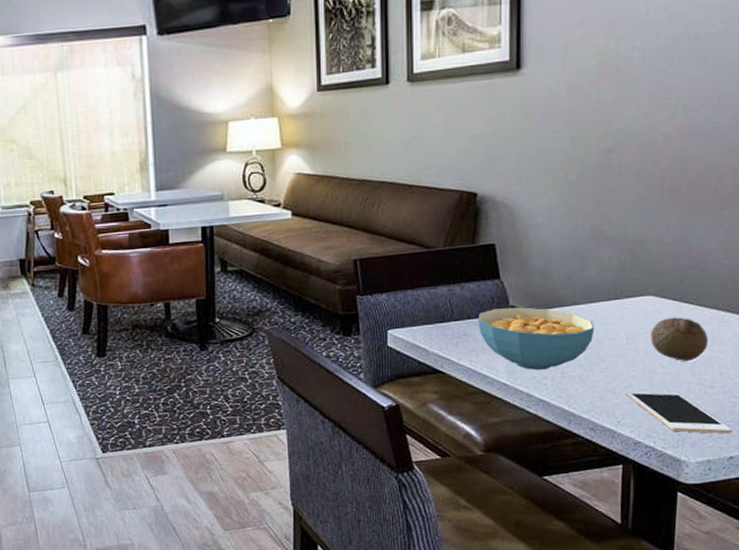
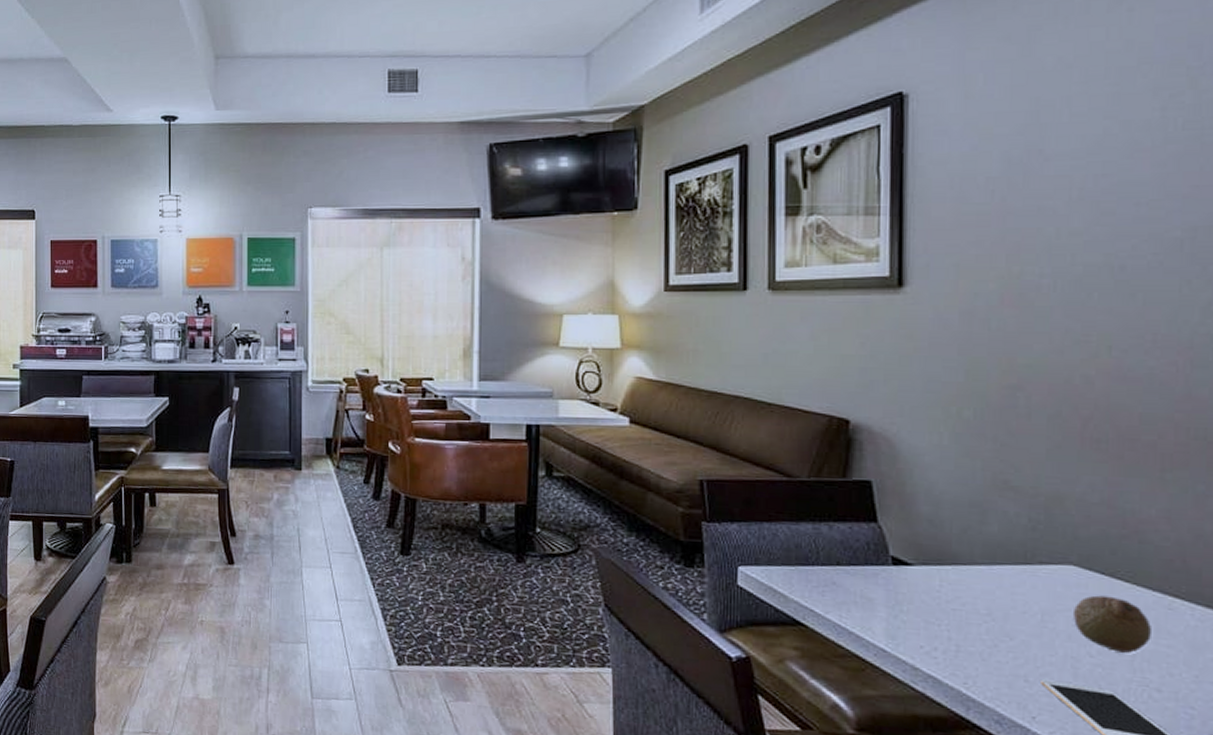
cereal bowl: present [477,307,595,371] -> none [849,557,999,640]

